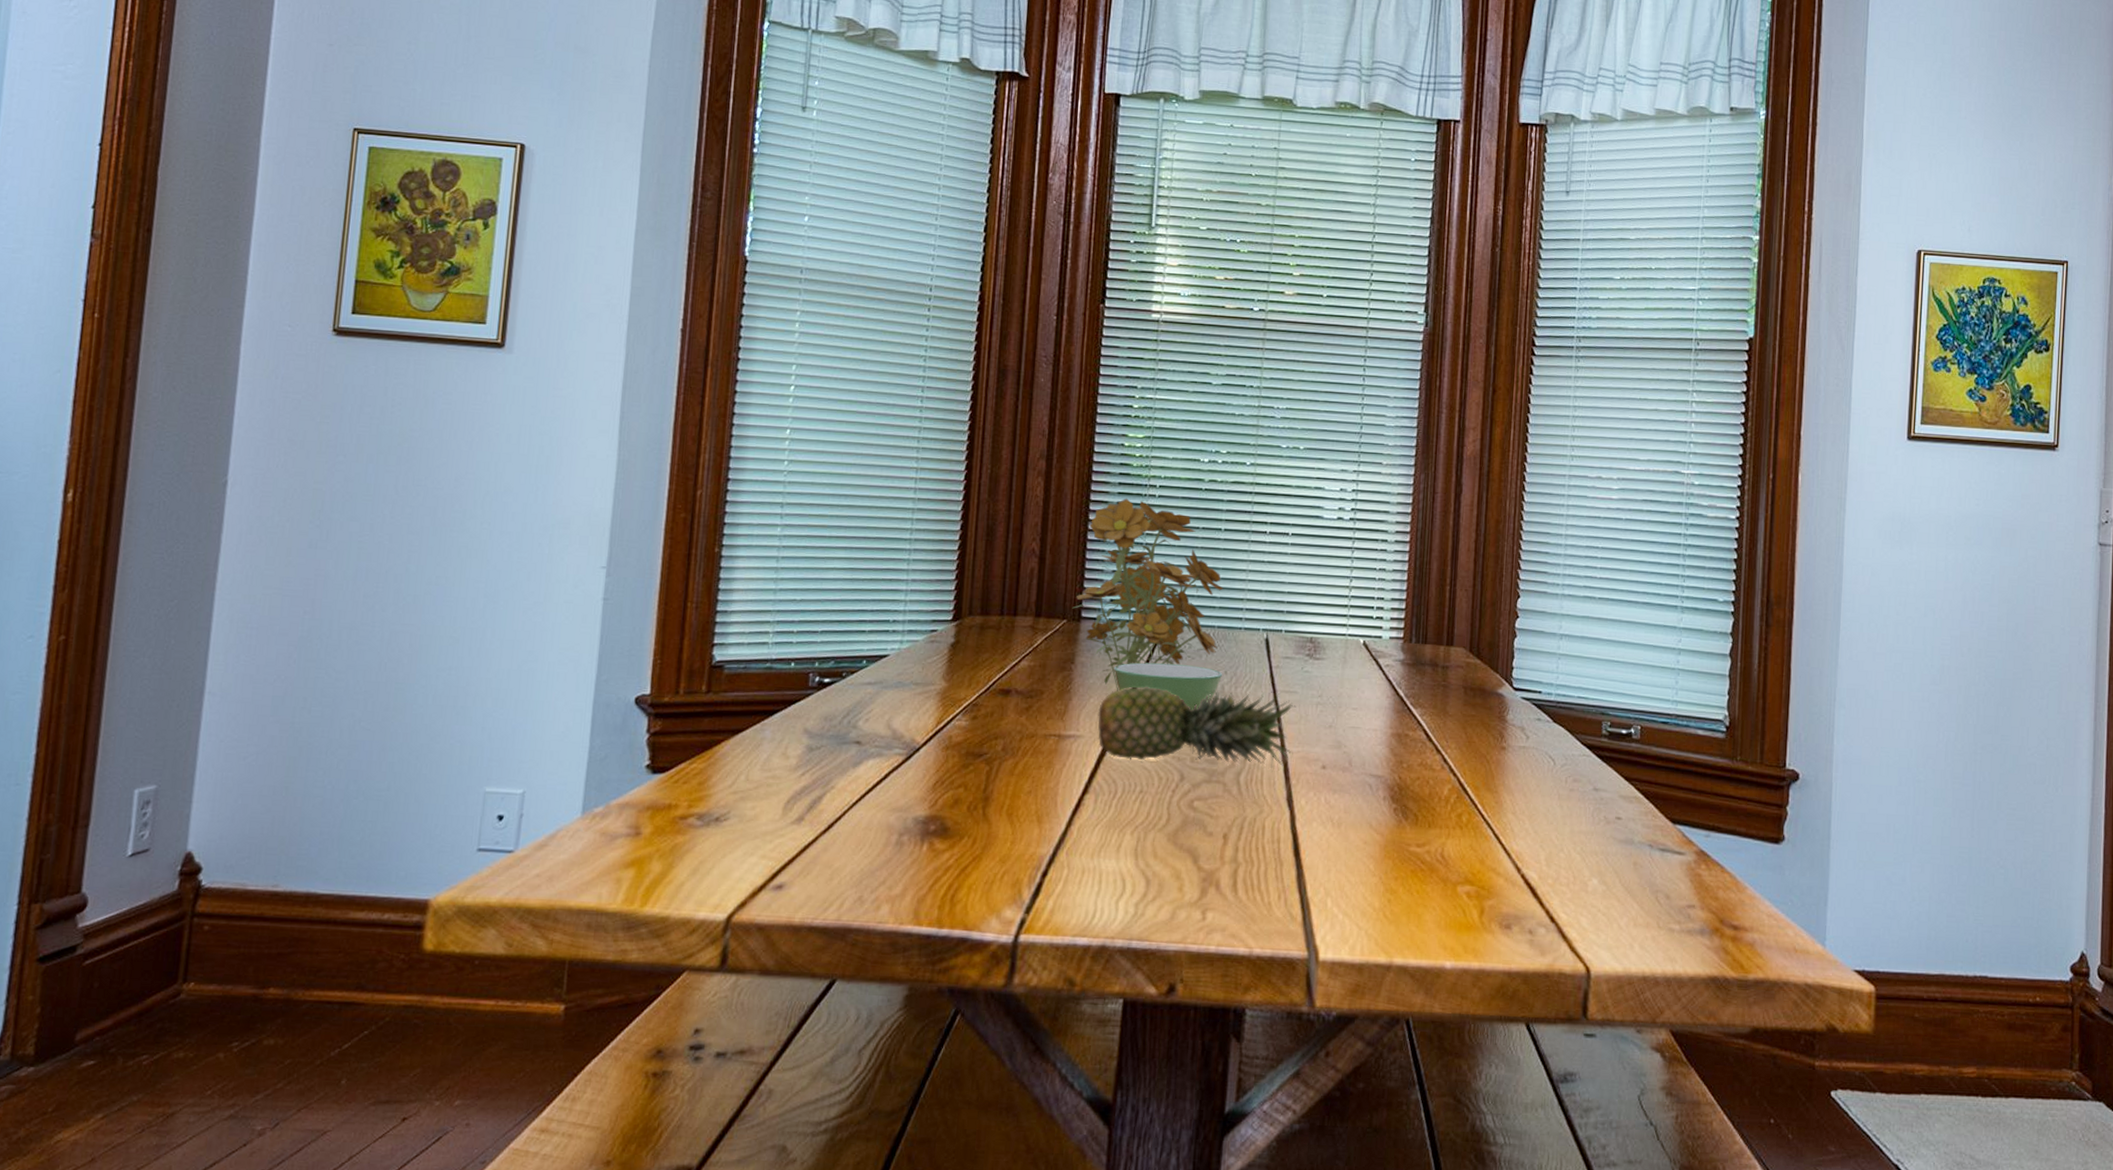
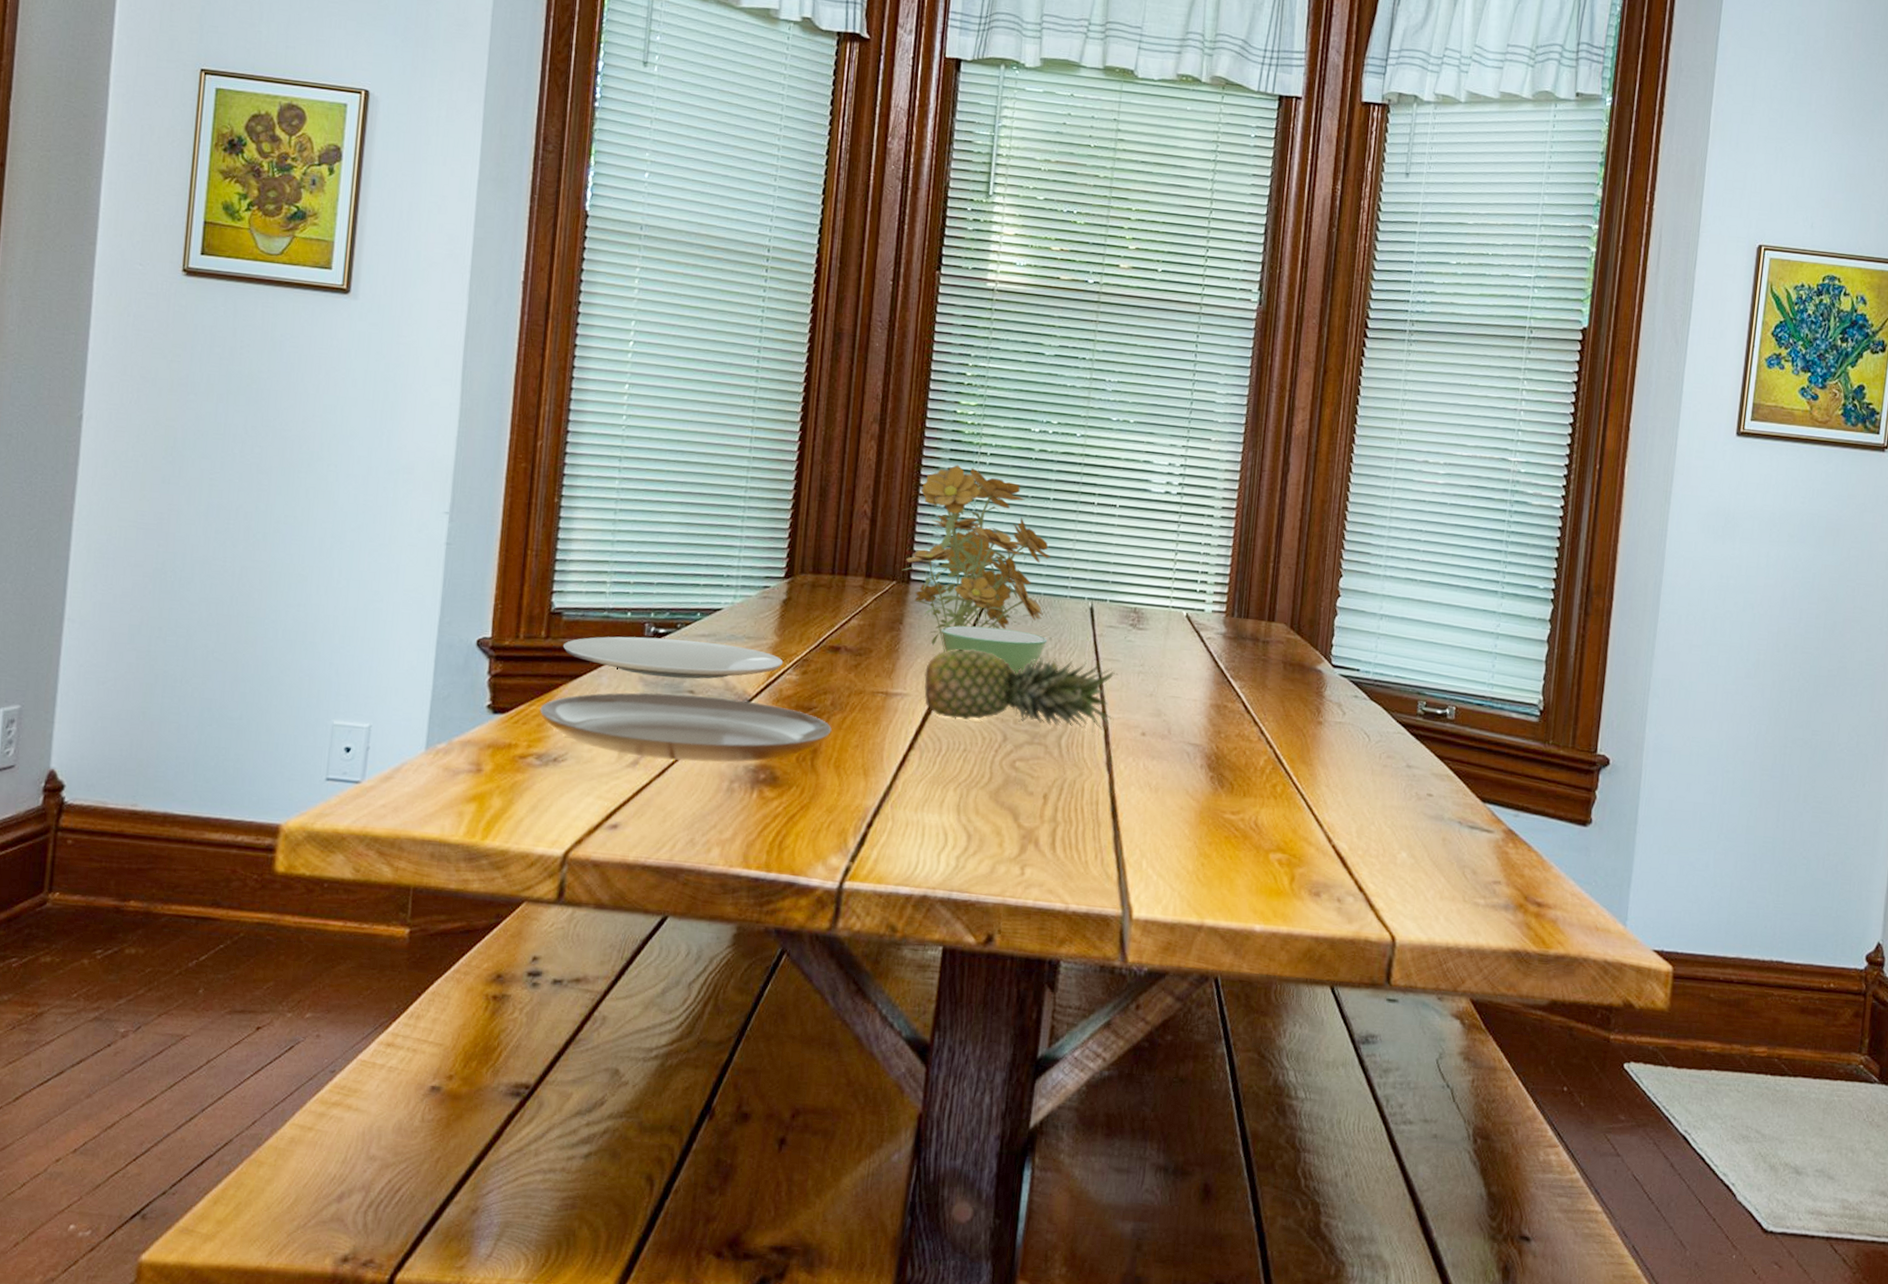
plate: none [701,745,1004,816] -> present [540,692,832,763]
plate: none [724,687,953,729] -> present [562,636,784,679]

